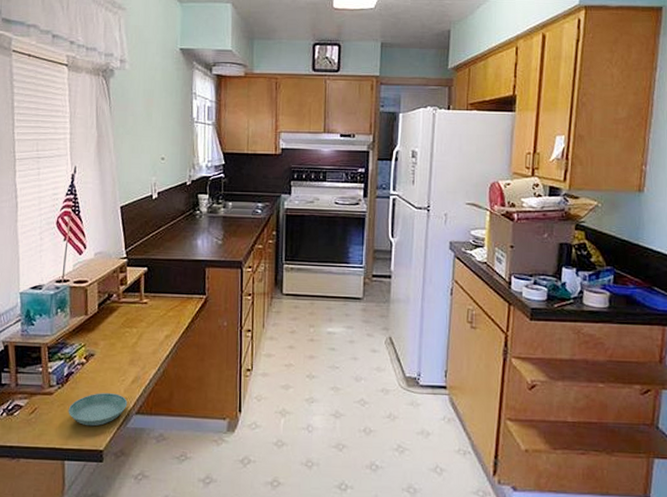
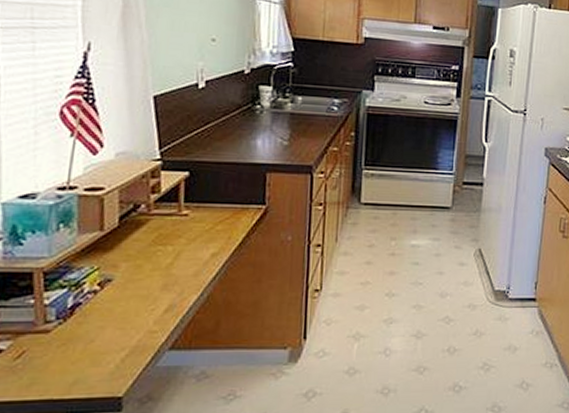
saucer: present [68,393,128,427] -> none [72,326,158,369]

